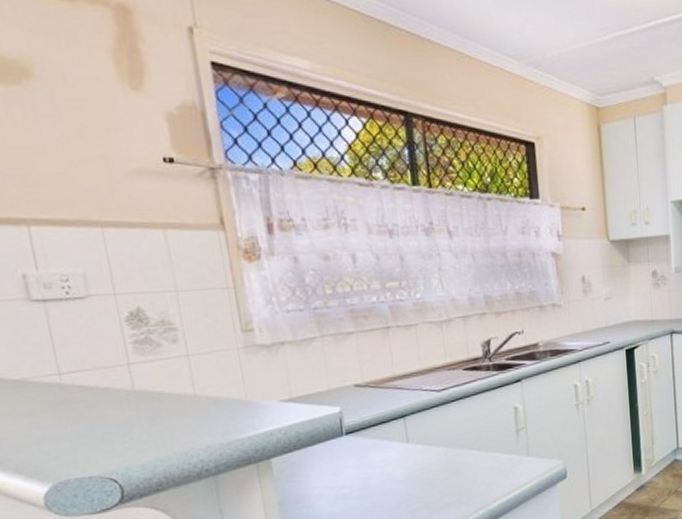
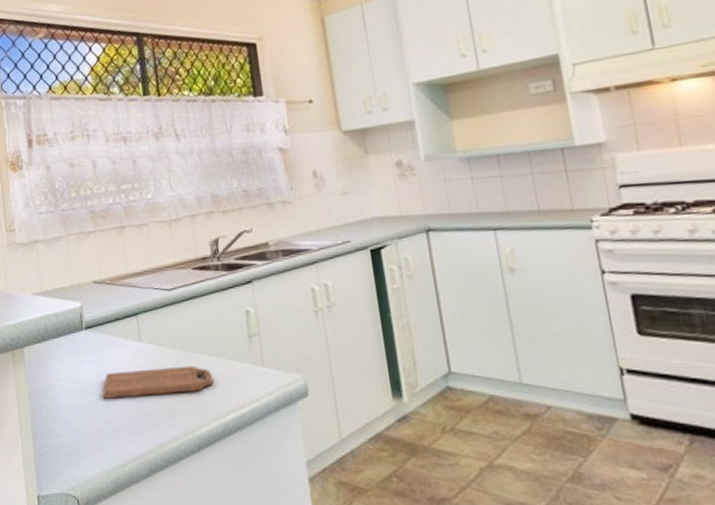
cutting board: none [366,461,482,501] -> present [102,365,214,399]

